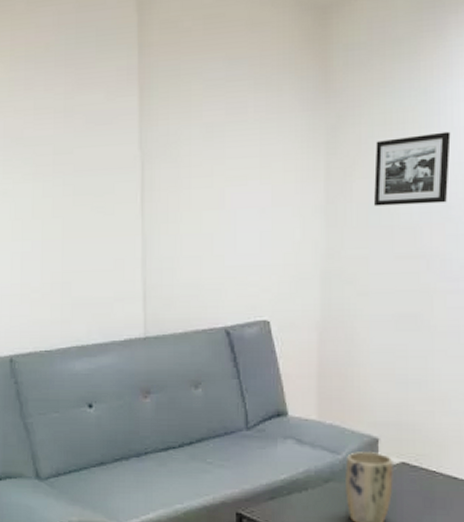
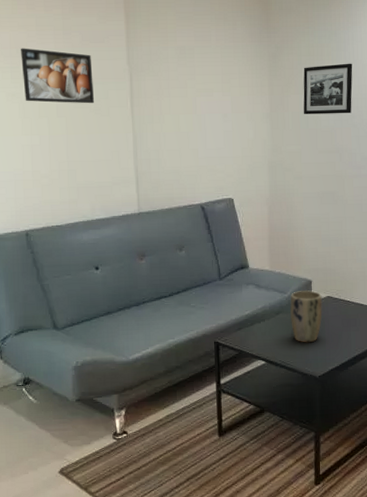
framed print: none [15,136,98,201] -> present [21,48,95,104]

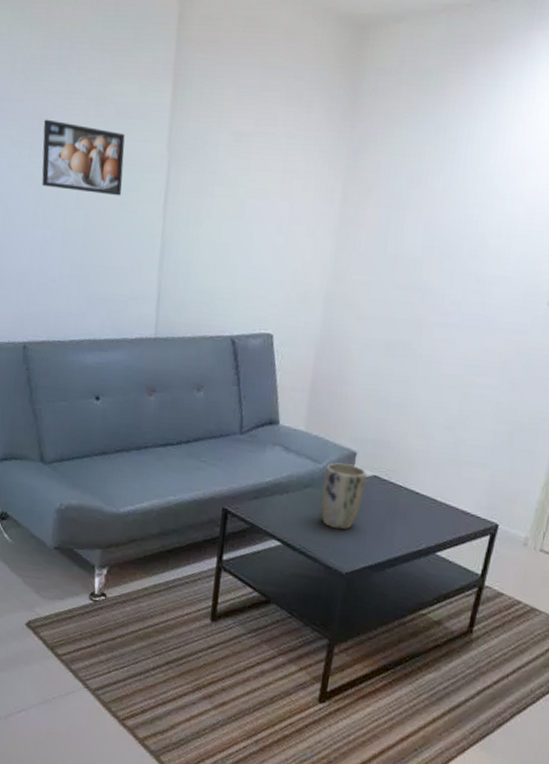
picture frame: present [303,63,353,115] -> none [382,170,462,240]

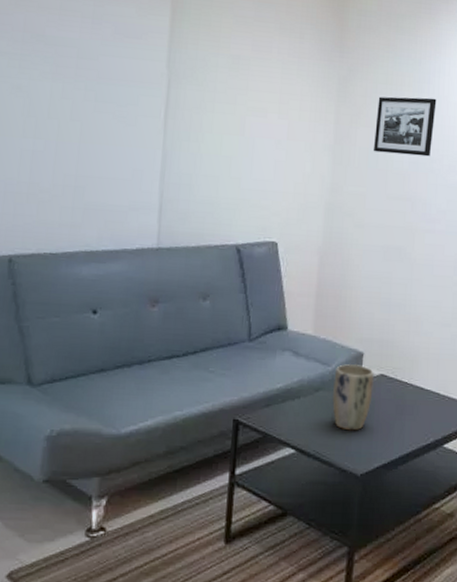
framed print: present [41,119,125,196] -> none [32,33,123,110]
picture frame: none [382,170,462,240] -> present [373,96,437,157]

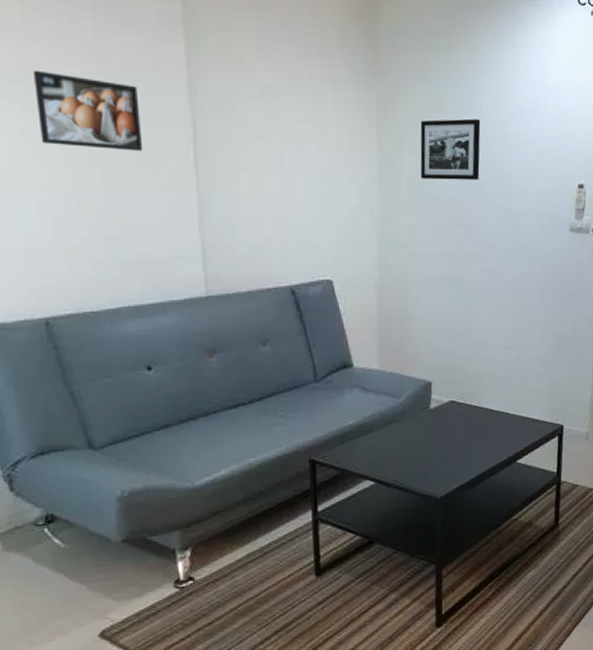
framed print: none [32,33,123,110] -> present [34,70,143,152]
plant pot: present [331,364,375,431] -> none [404,394,445,458]

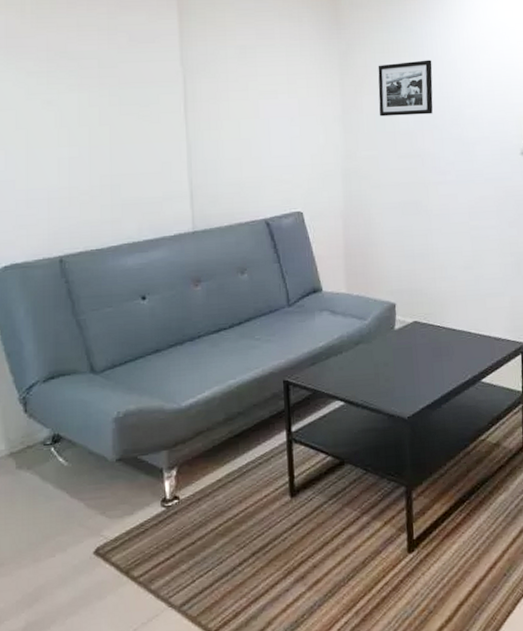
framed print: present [34,70,143,152] -> none [59,50,143,110]

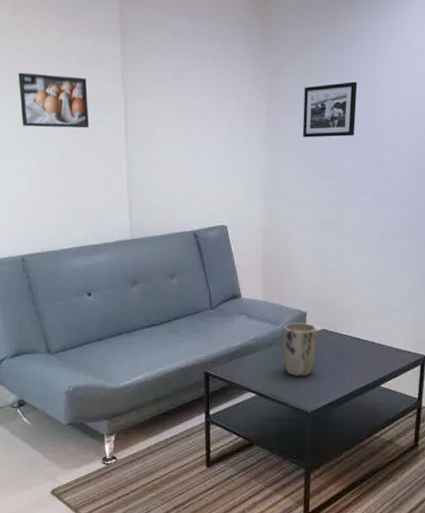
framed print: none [59,50,143,110] -> present [19,72,90,128]
plant pot: none [371,315,409,378] -> present [282,323,318,377]

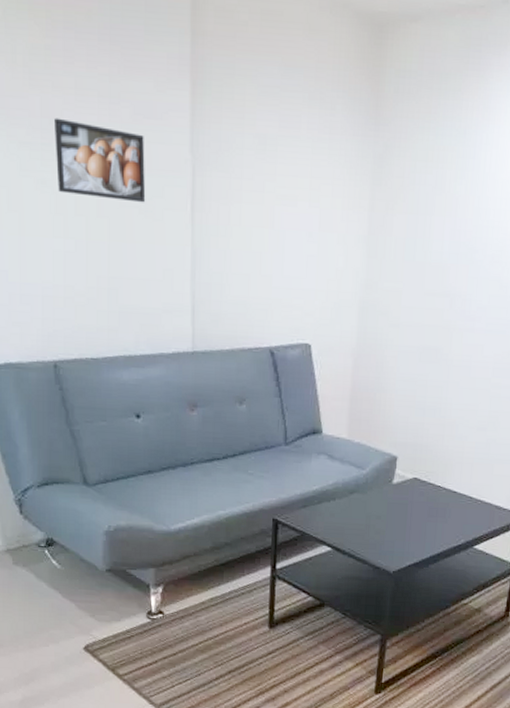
plant pot: present [282,323,318,377] -> none [366,468,408,531]
picture frame: present [302,81,357,138] -> none [410,176,482,246]

